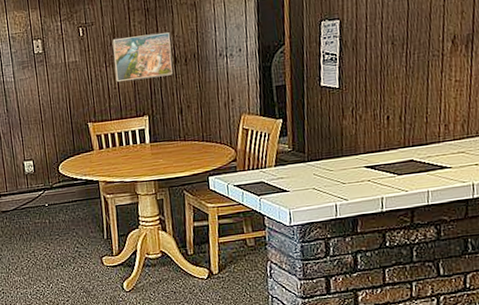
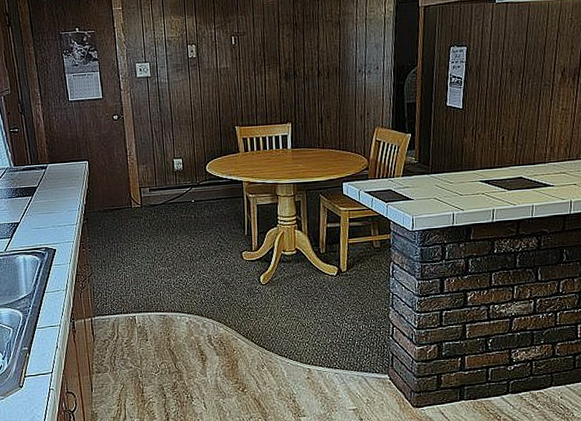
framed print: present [112,32,173,82] -> none [262,47,316,90]

